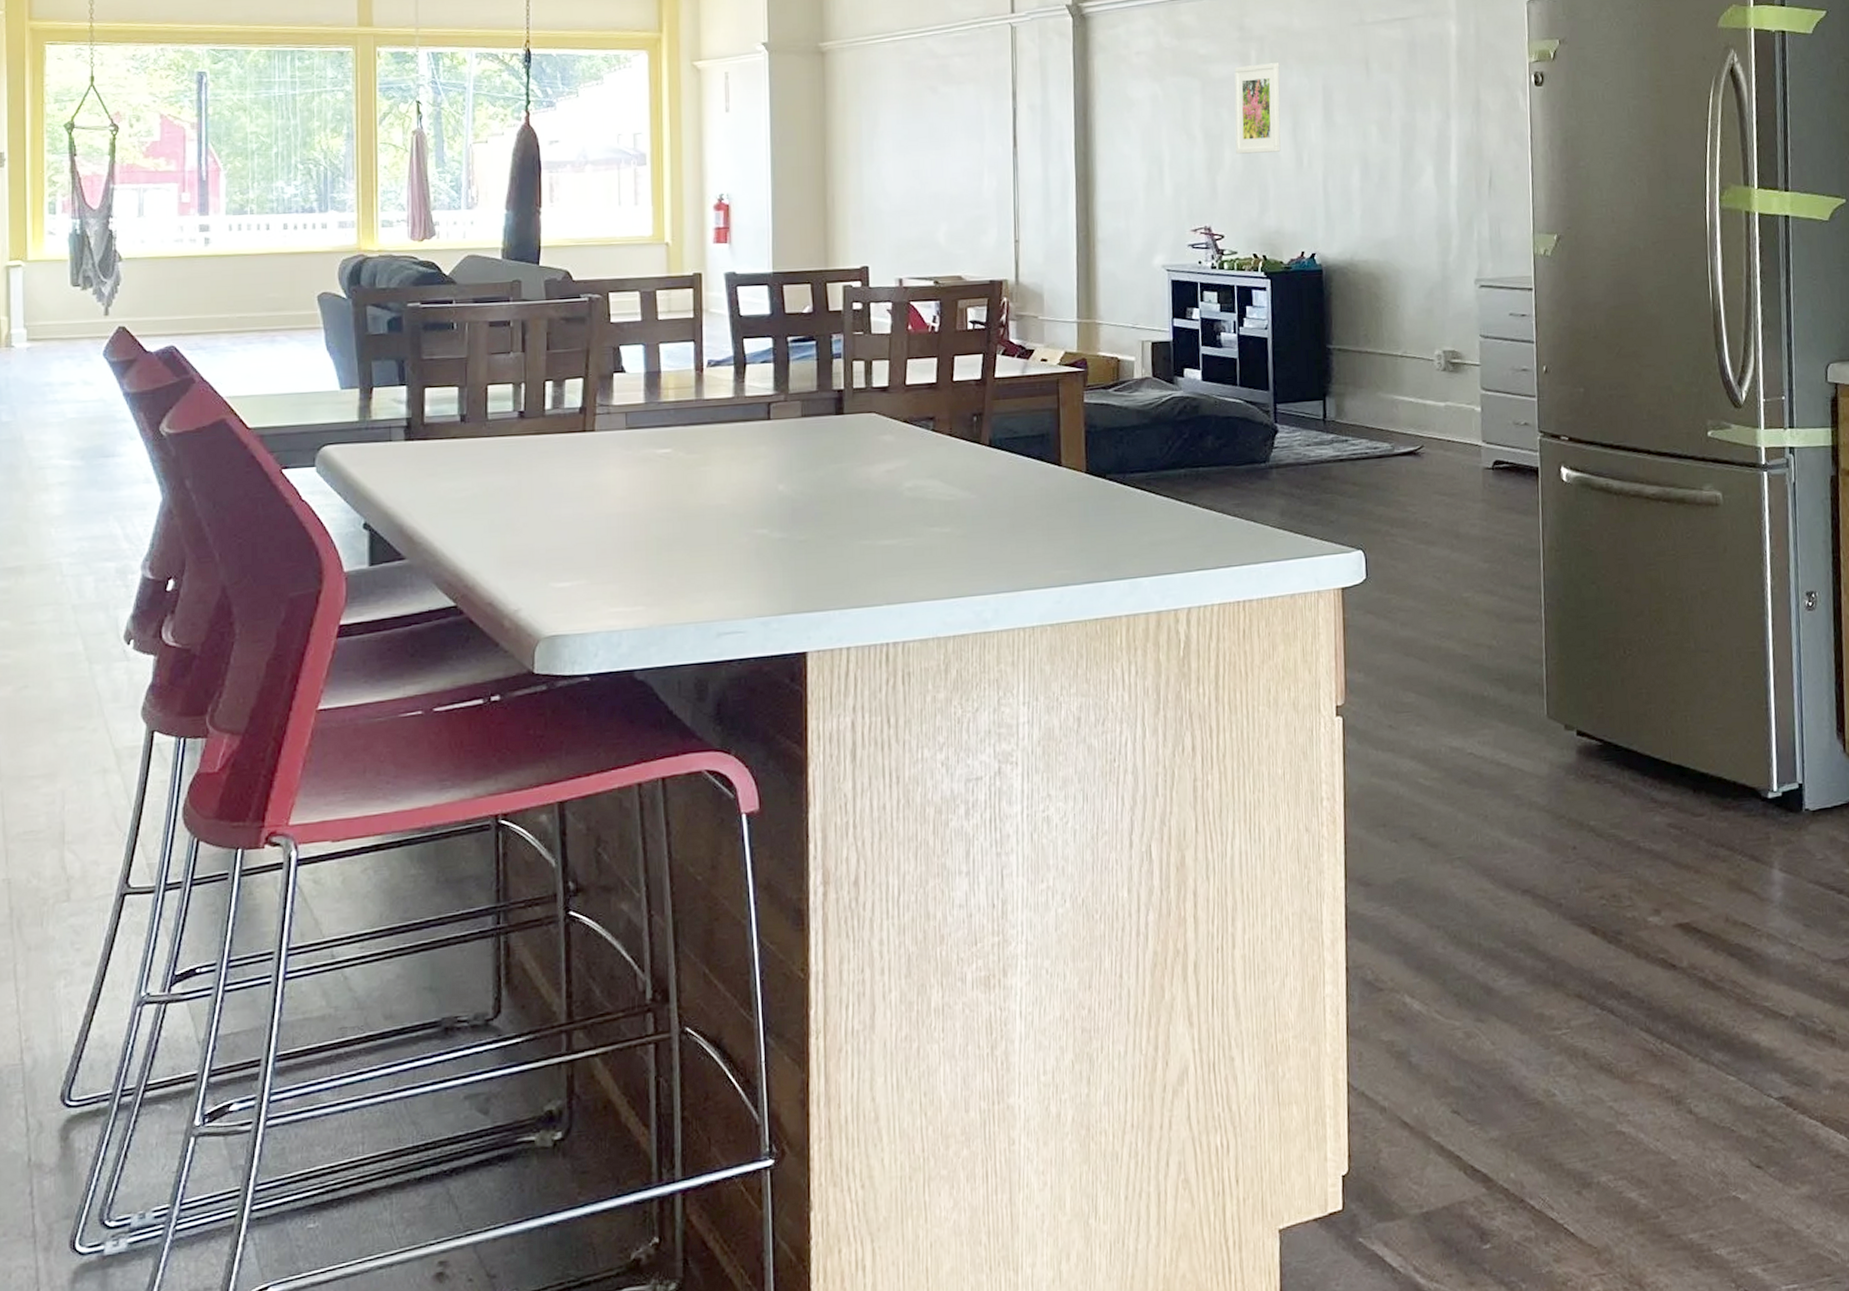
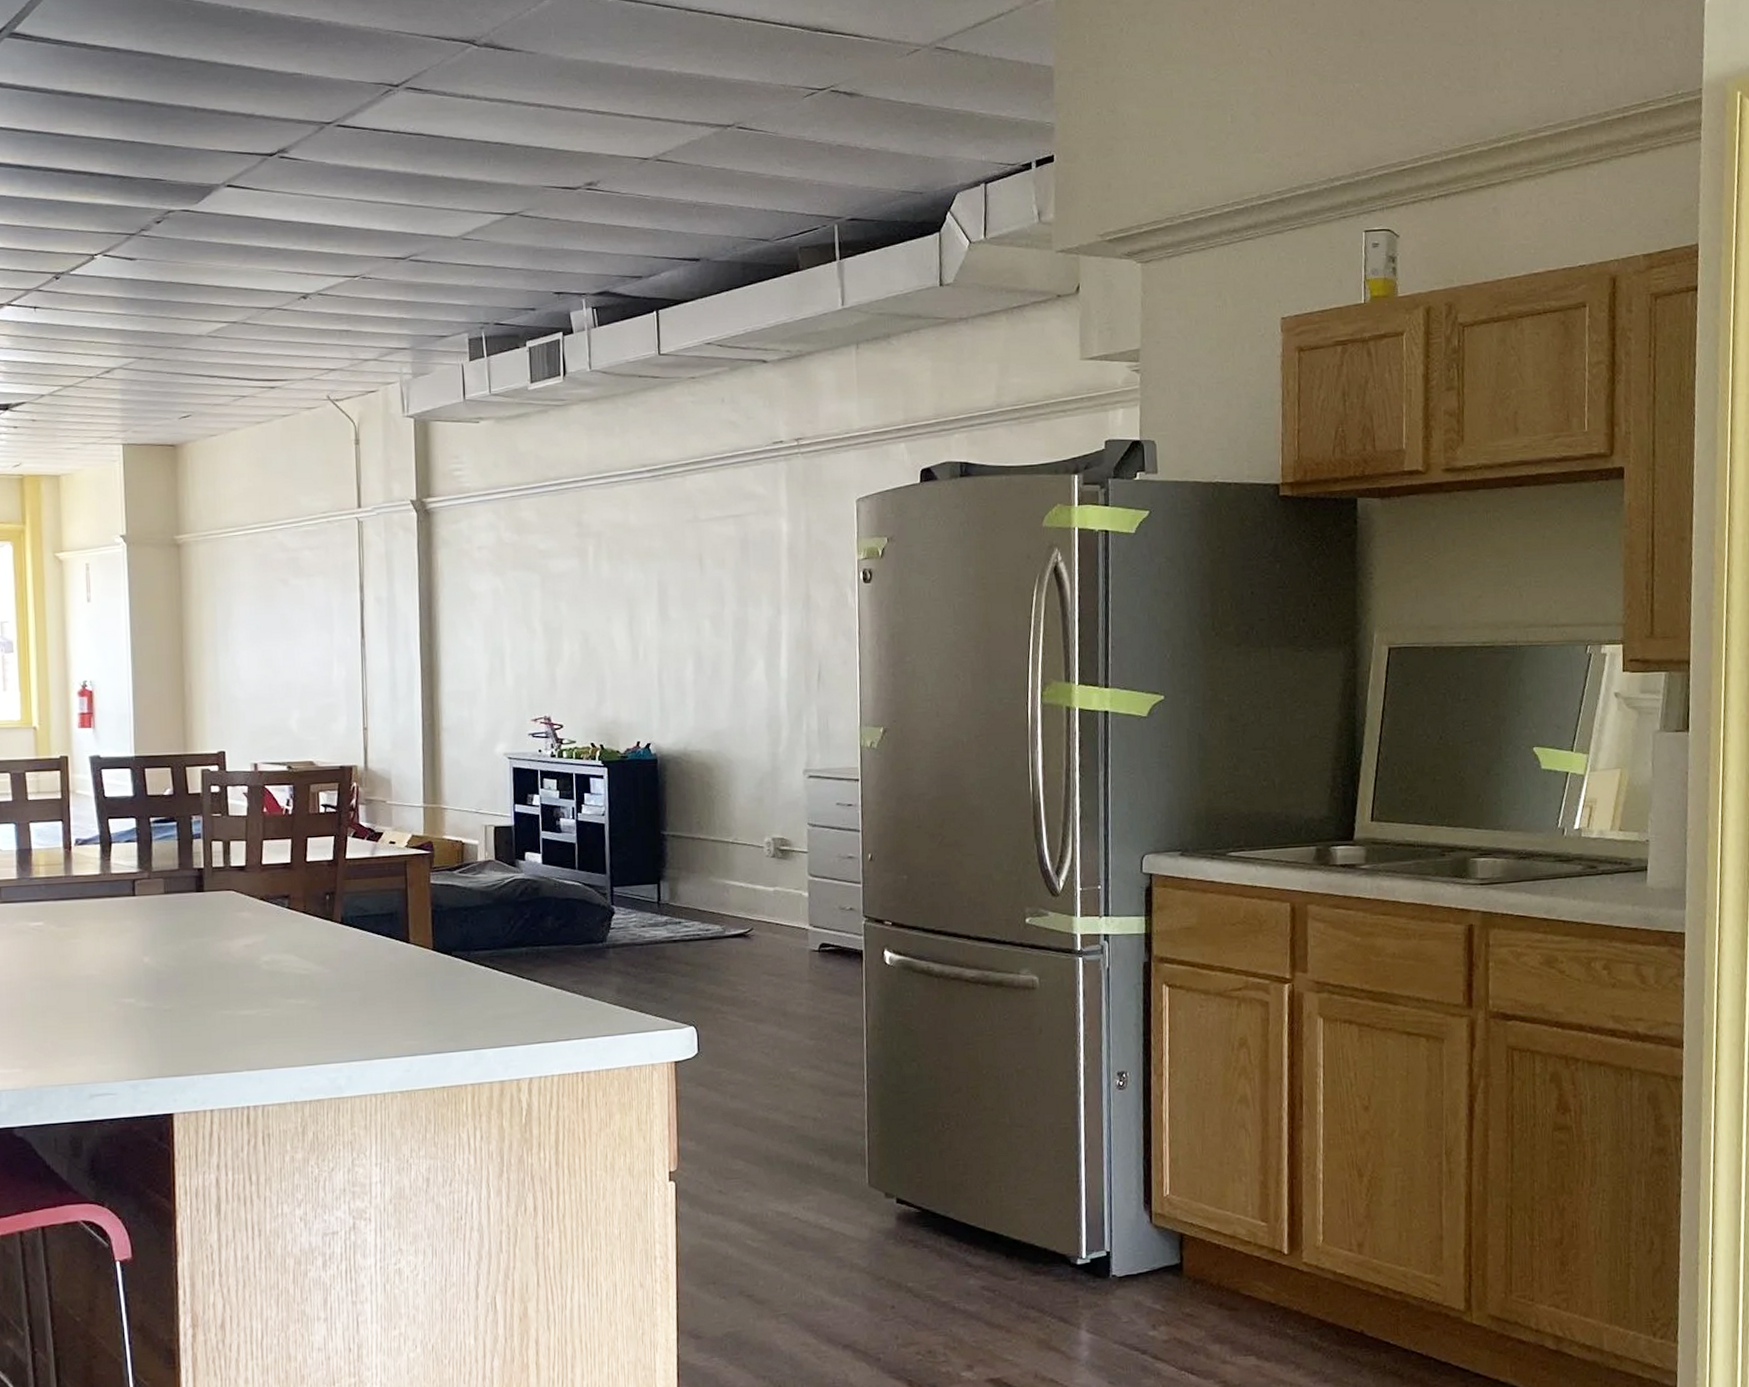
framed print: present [1234,63,1281,154] -> none [572,558,618,647]

